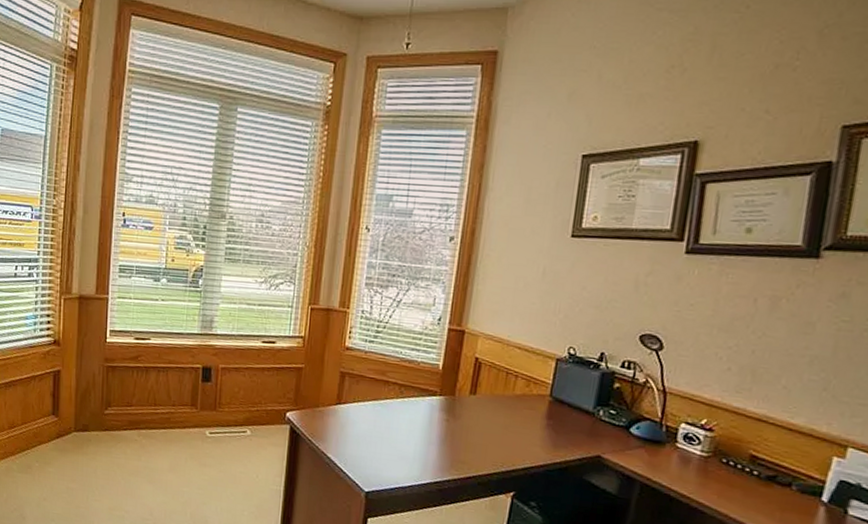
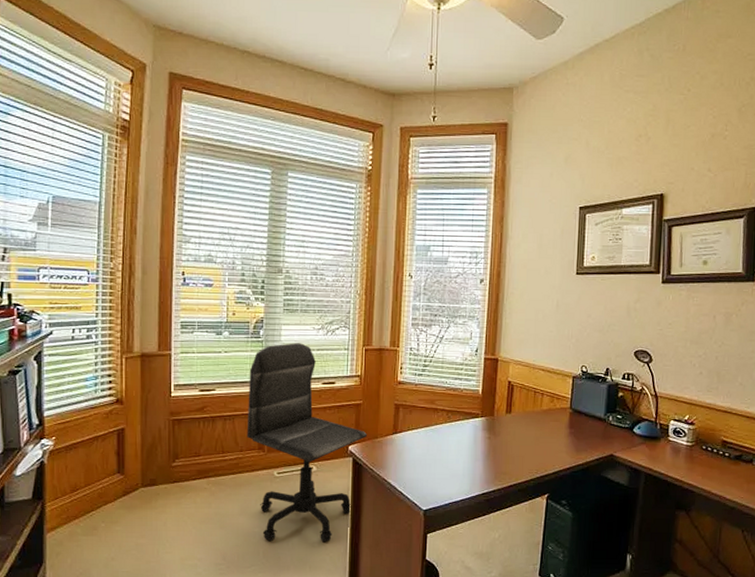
office chair: none [180,295,307,512] -> present [247,343,367,543]

